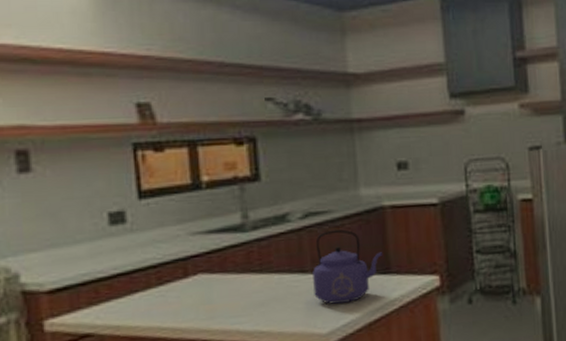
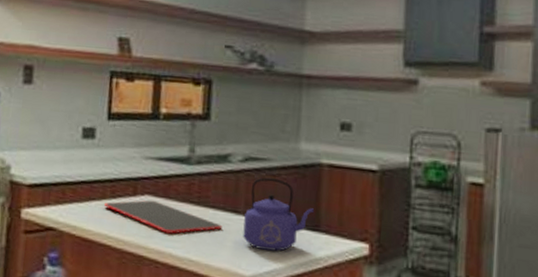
cutting board: none [151,278,291,310] -> present [104,200,223,234]

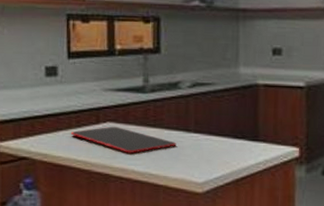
kettle: present [243,177,314,252] -> none [194,99,253,160]

